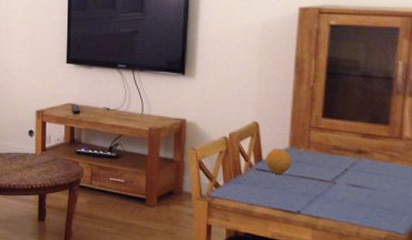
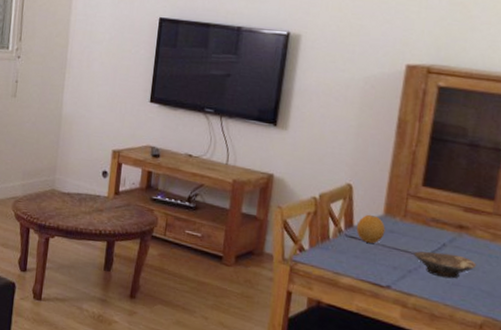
bowl: none [319,177,378,200] -> present [414,251,477,279]

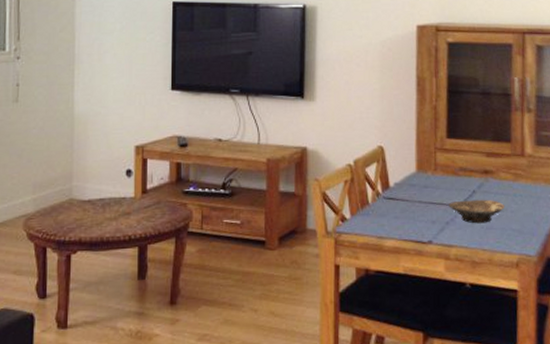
fruit: present [356,214,386,243] -> none [392,173,420,201]

